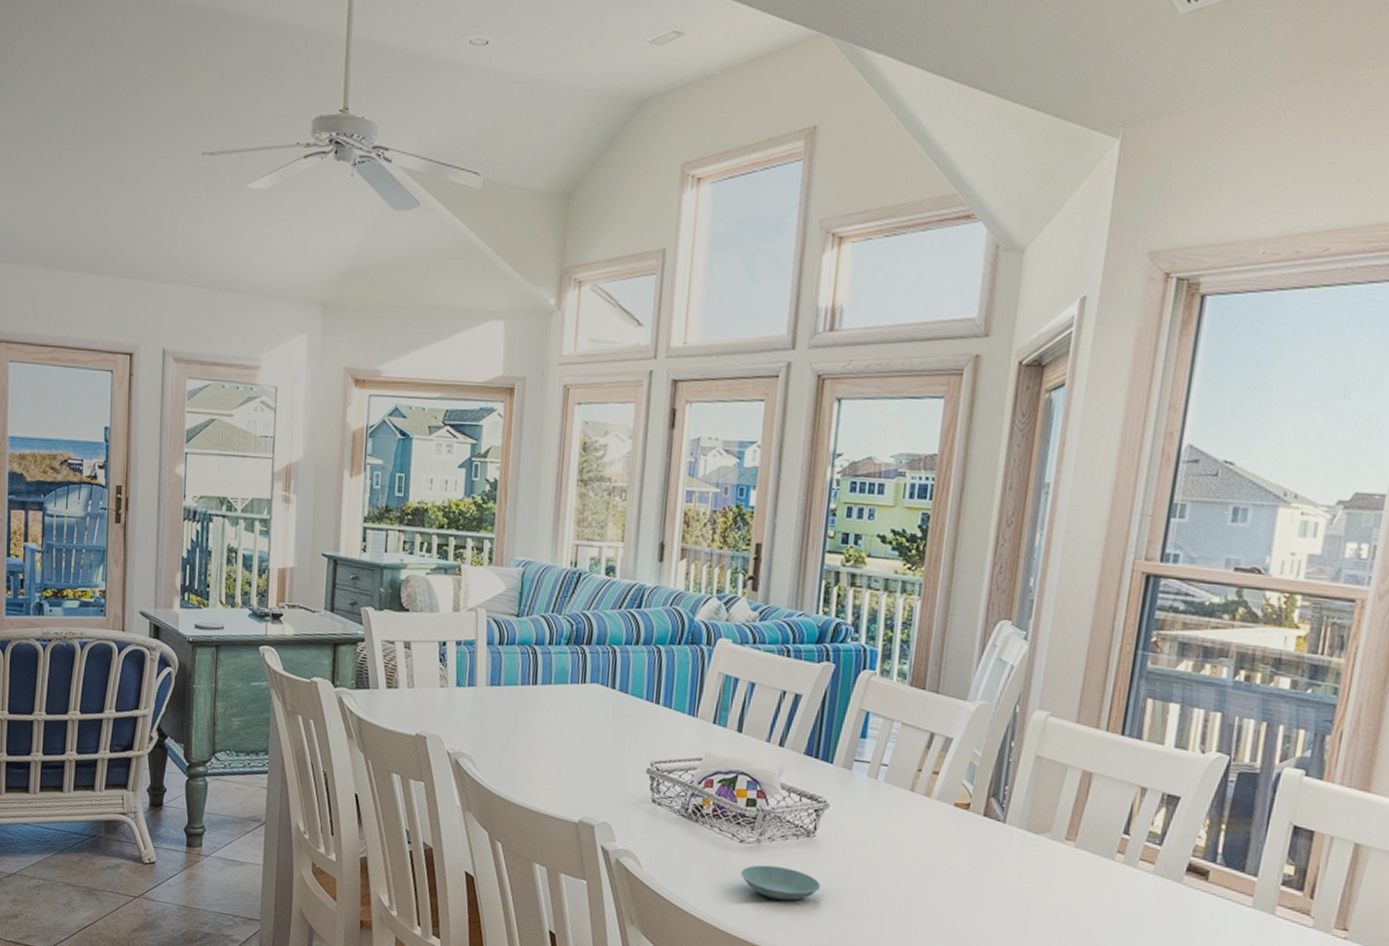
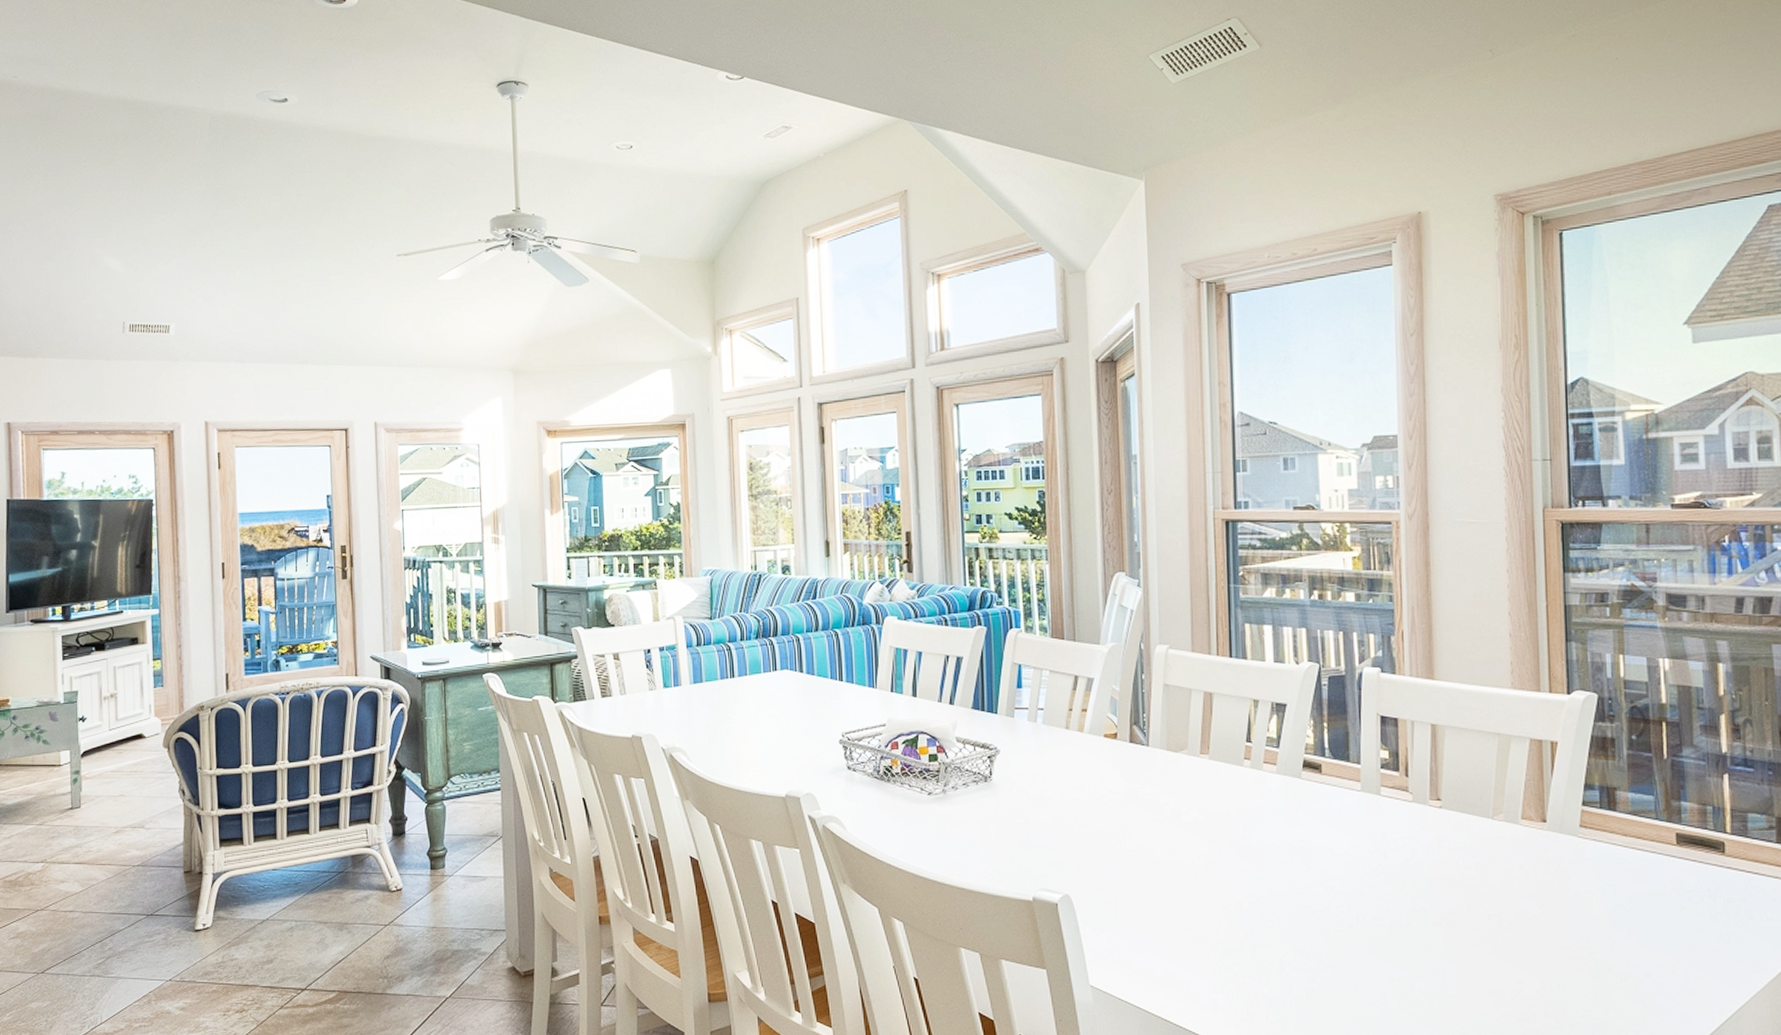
saucer: present [740,865,821,902] -> none [933,812,1003,842]

